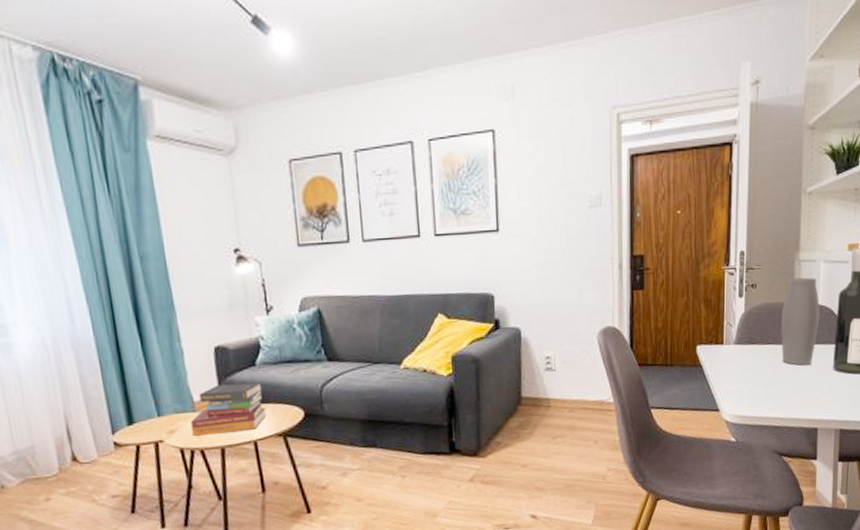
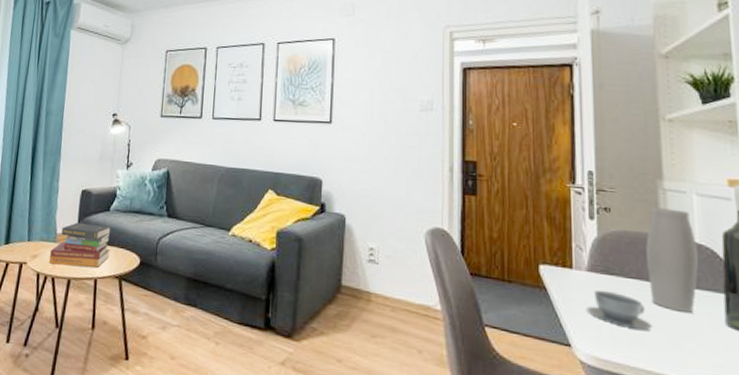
teacup: none [732,358,780,386] -> present [585,289,652,330]

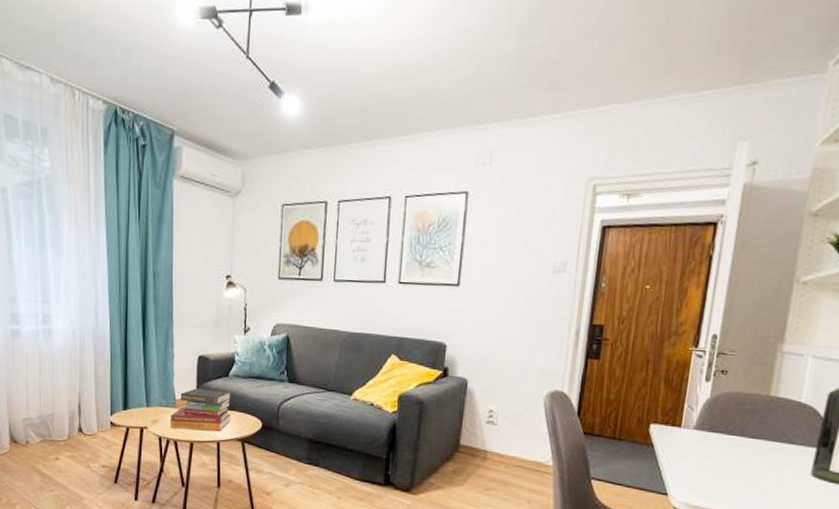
teacup: present [585,289,652,330] -> none [687,446,744,480]
vase: present [645,207,699,313] -> none [749,369,802,465]

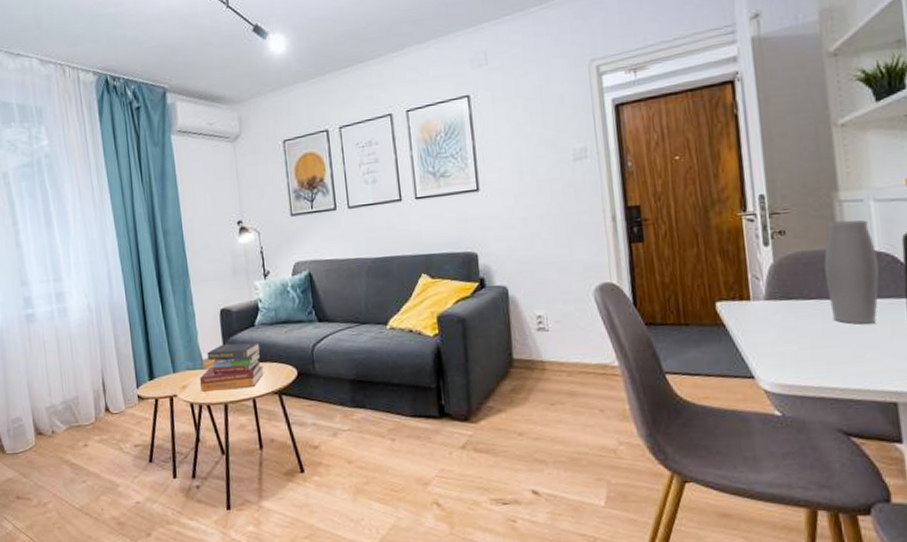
vase: none [749,369,802,465] -> present [823,220,880,325]

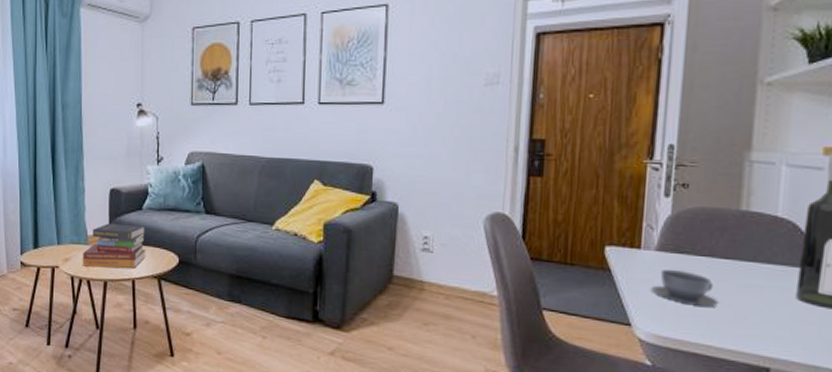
teacup: none [766,316,835,349] -> present [650,269,718,306]
vase: present [823,220,880,325] -> none [720,181,779,288]

